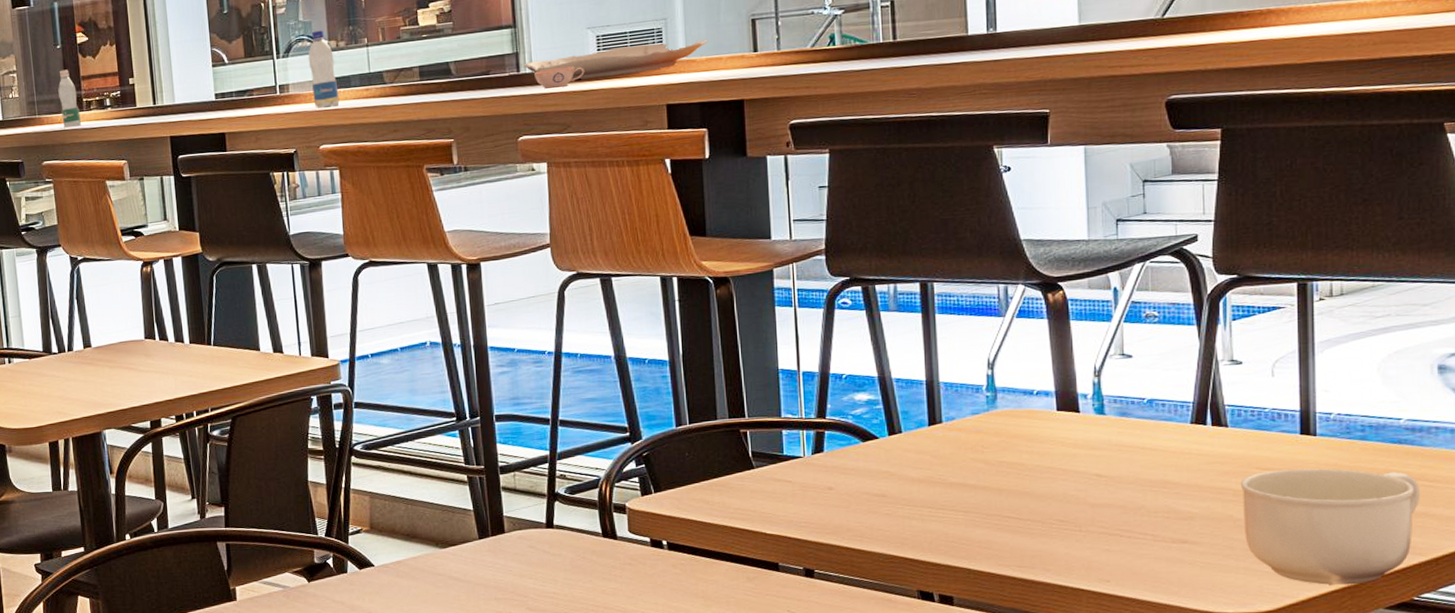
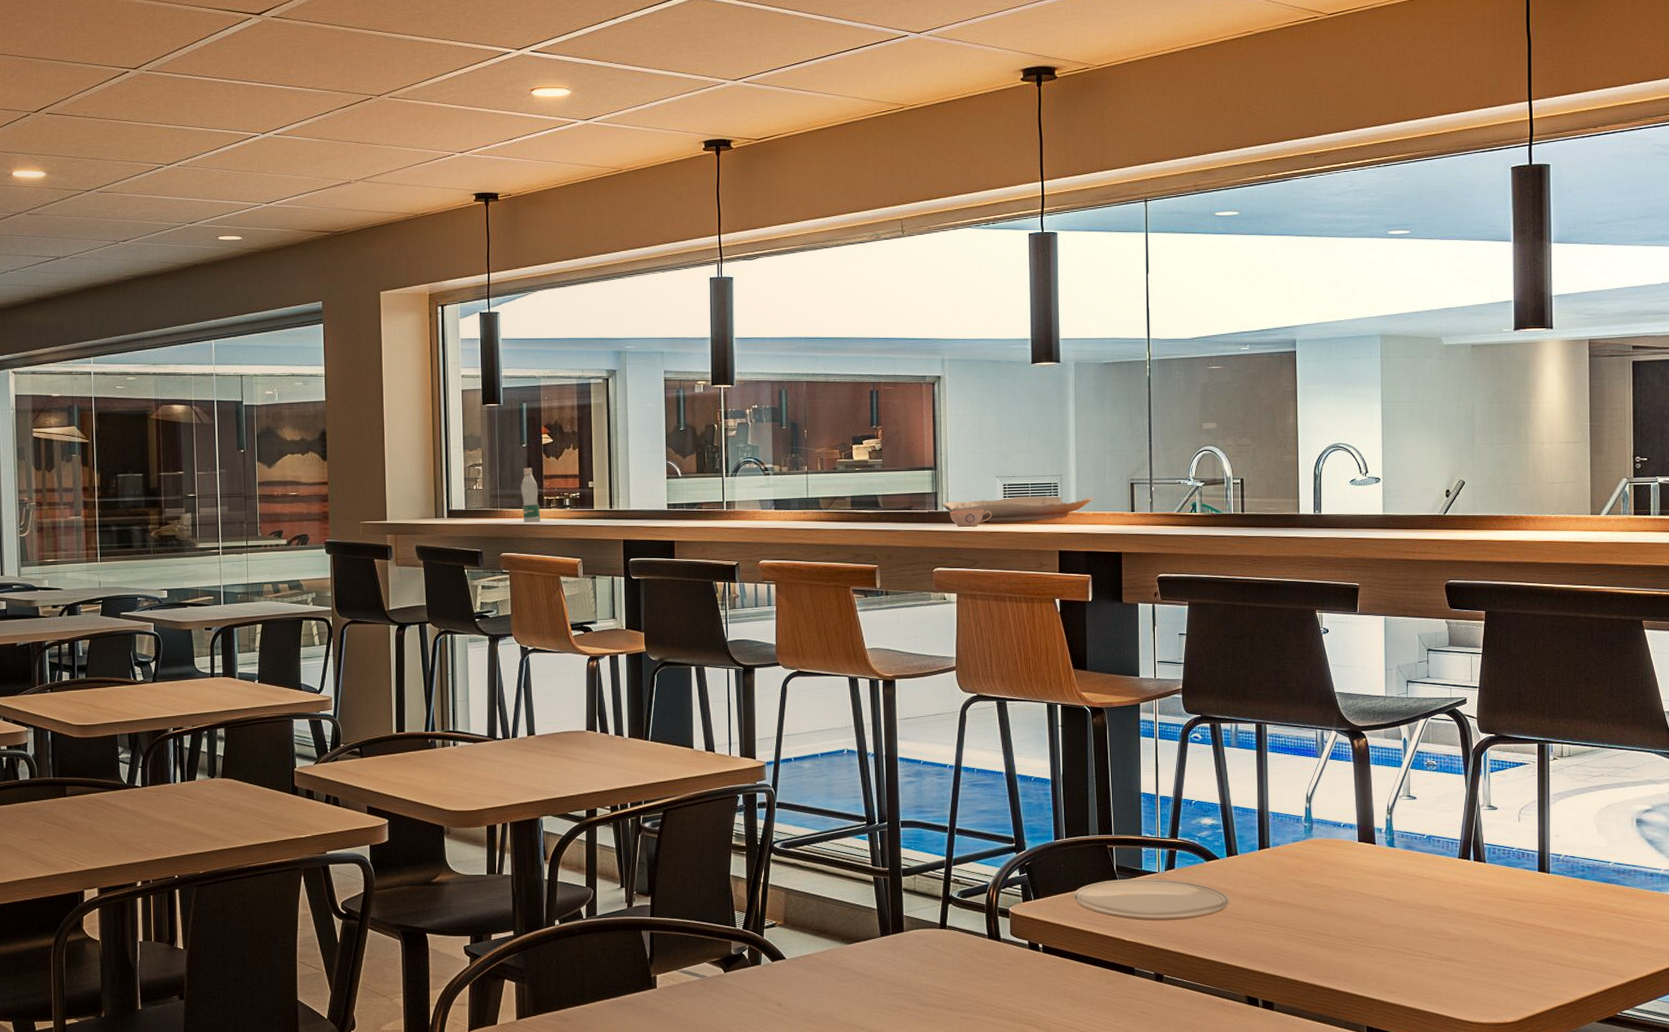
bottle: present [308,30,340,111] -> none [754,455,779,528]
plate: none [701,464,894,511] -> present [1073,878,1230,921]
teacup: present [1240,468,1420,586] -> none [1494,900,1623,1001]

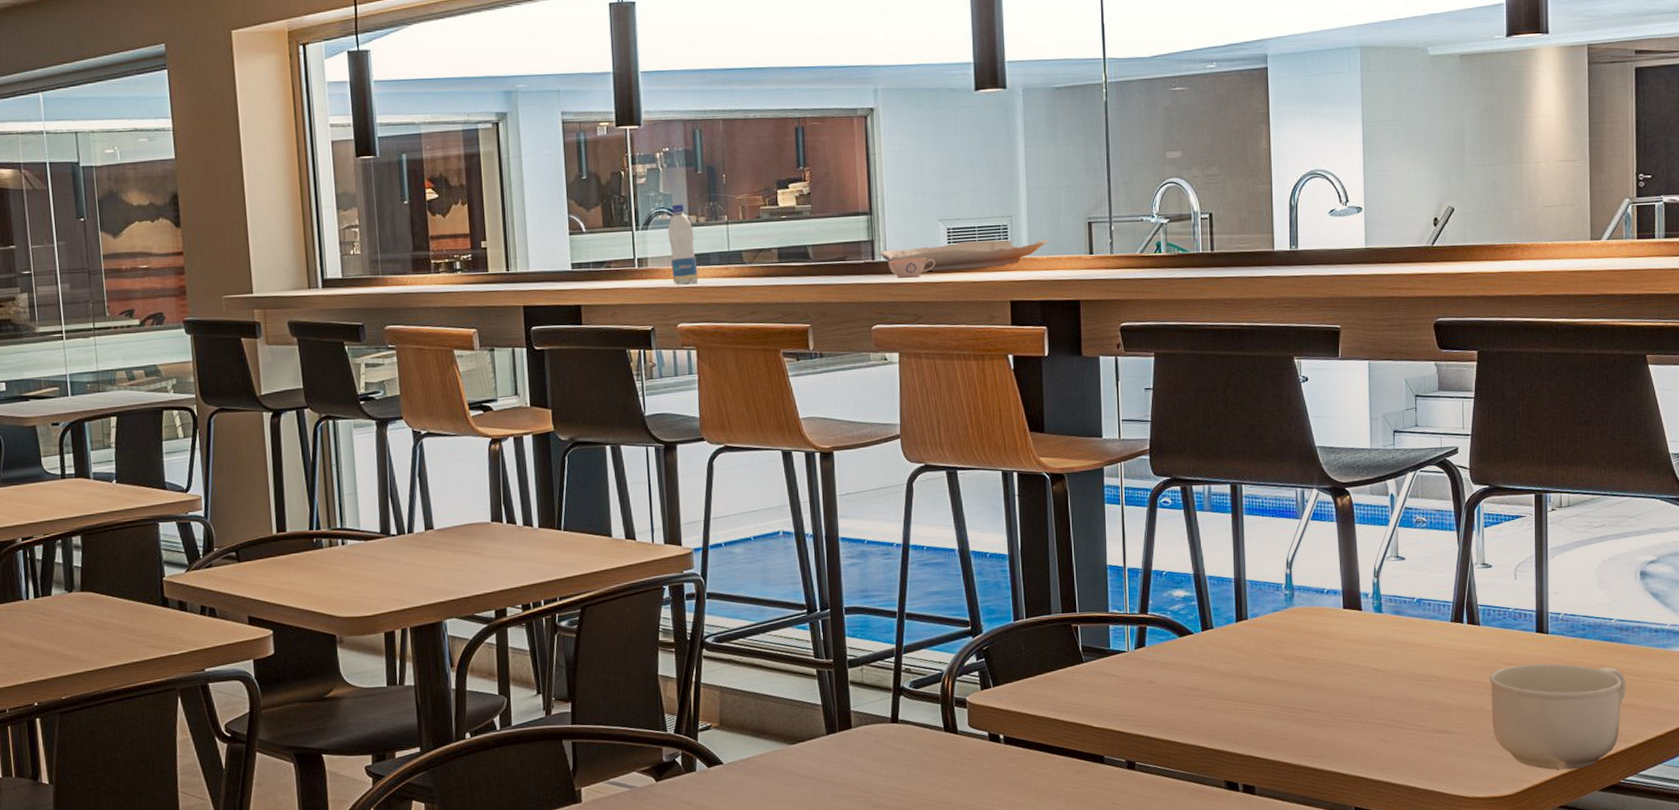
bottle: present [521,467,541,524] -> none [404,227,429,292]
bottle: none [754,455,779,528] -> present [667,204,698,287]
plate: present [1073,878,1230,921] -> none [1035,658,1206,705]
teacup: none [1494,900,1623,1001] -> present [1489,663,1626,770]

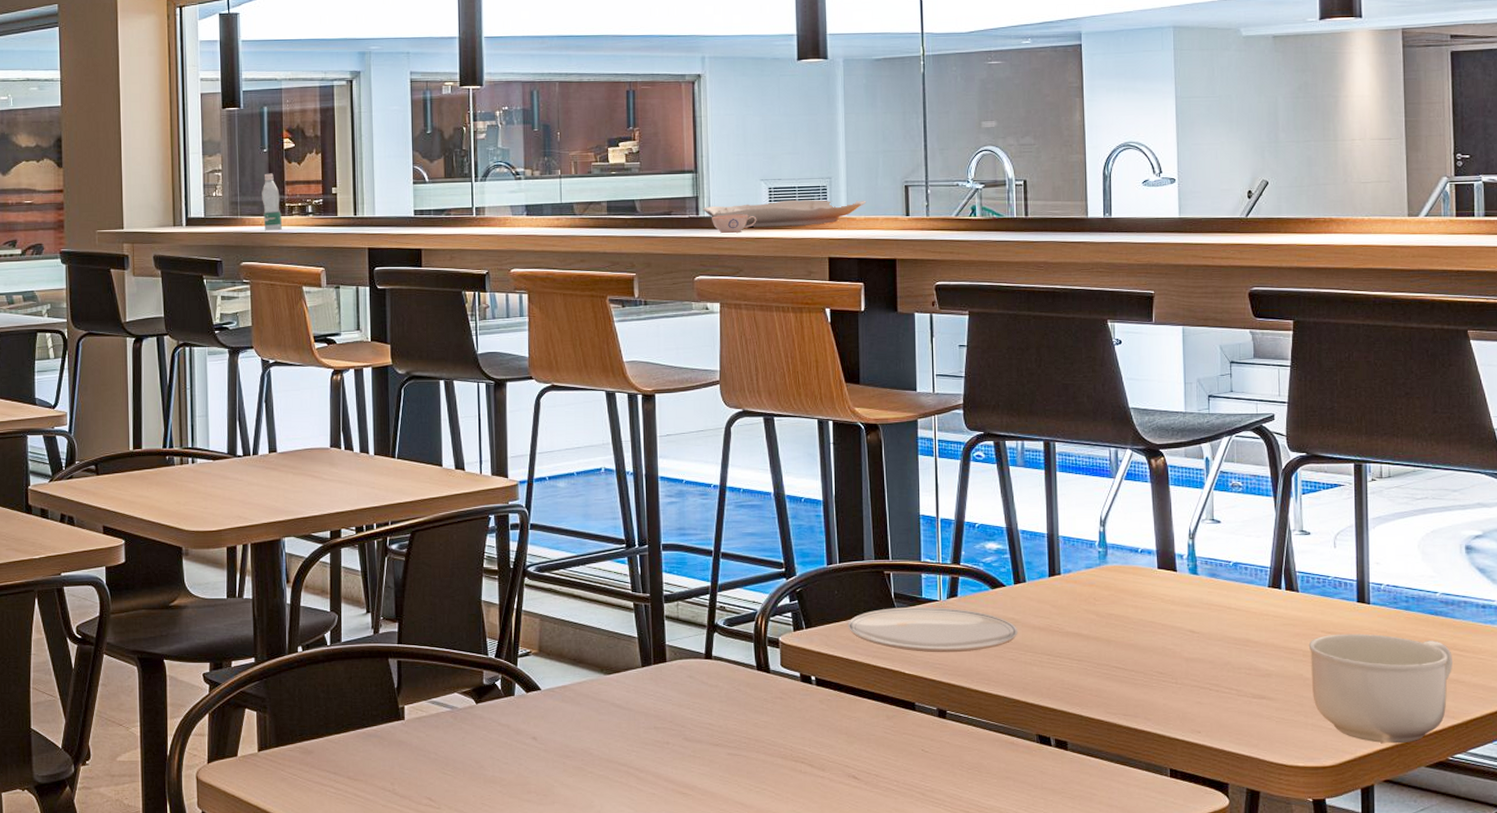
bottle: none [404,227,429,292] -> present [262,173,283,232]
bottle: present [667,204,698,287] -> none [504,158,532,235]
plate: none [1035,658,1206,705] -> present [848,606,1018,653]

